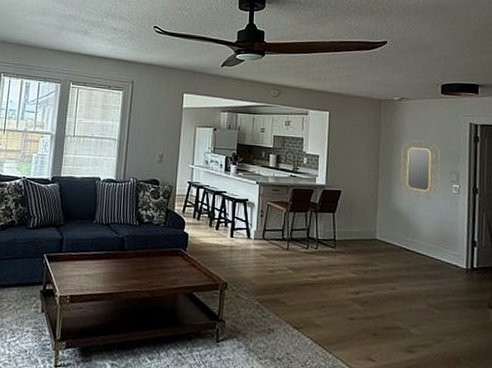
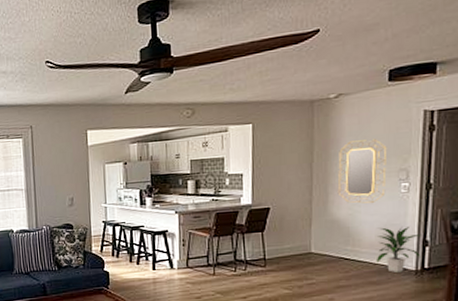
indoor plant: none [432,223,471,269] -> present [376,226,422,272]

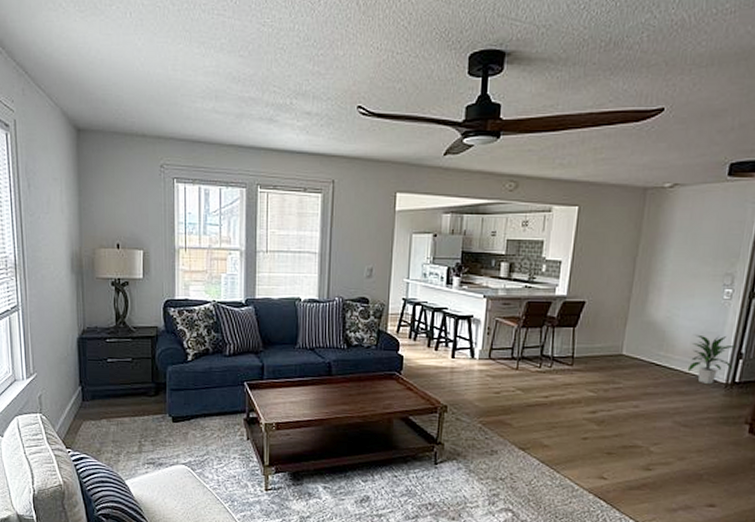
home mirror: present [337,139,387,204] -> none [658,237,716,308]

